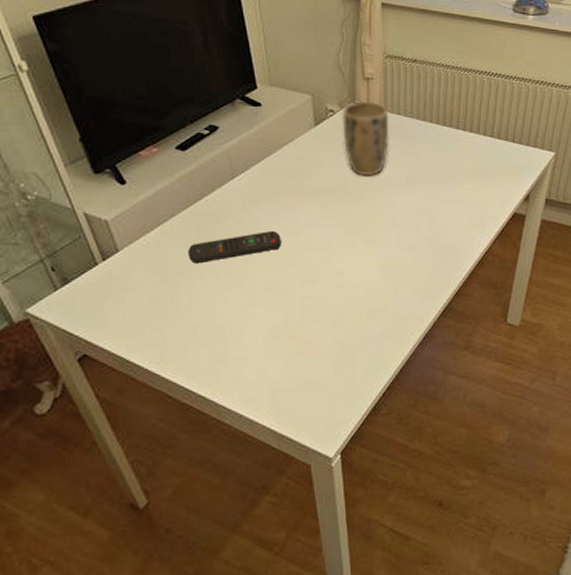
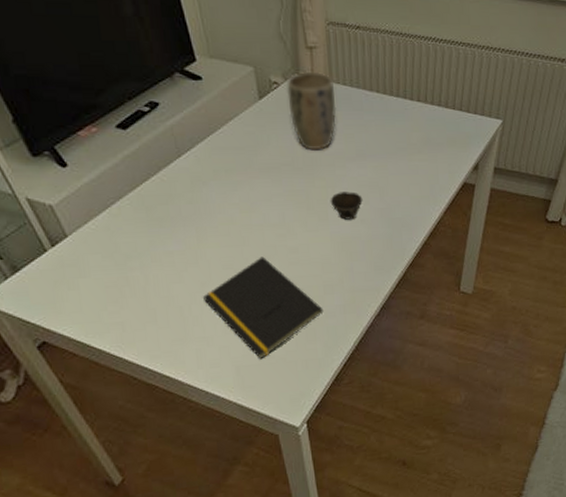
remote control: present [188,230,281,264] -> none [138,209,234,246]
notepad: none [244,279,365,384] -> present [202,256,324,360]
cup: none [378,218,411,246] -> present [330,191,363,220]

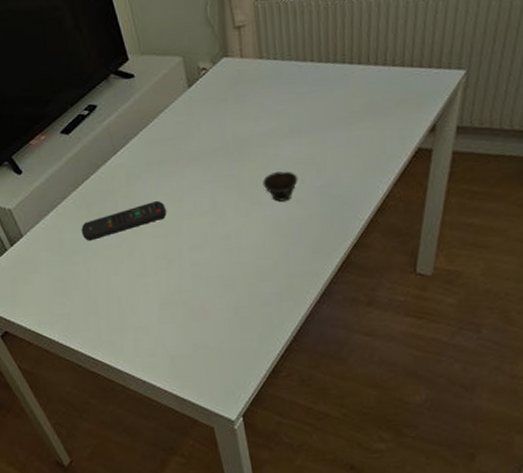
remote control: none [138,209,234,246] -> present [81,200,166,241]
notepad: present [202,256,324,360] -> none [138,245,258,350]
plant pot: present [286,71,337,151] -> none [215,49,268,133]

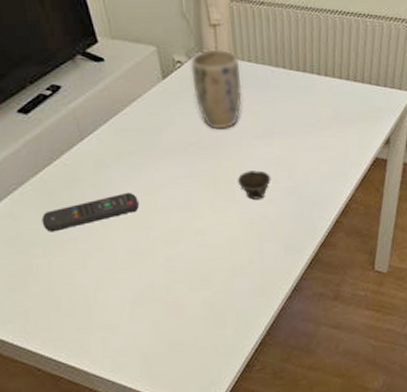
plant pot: none [215,49,268,133] -> present [190,48,242,130]

